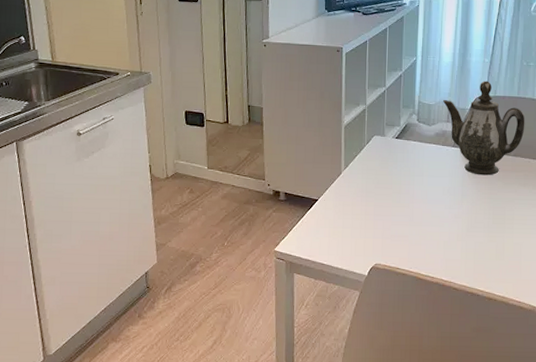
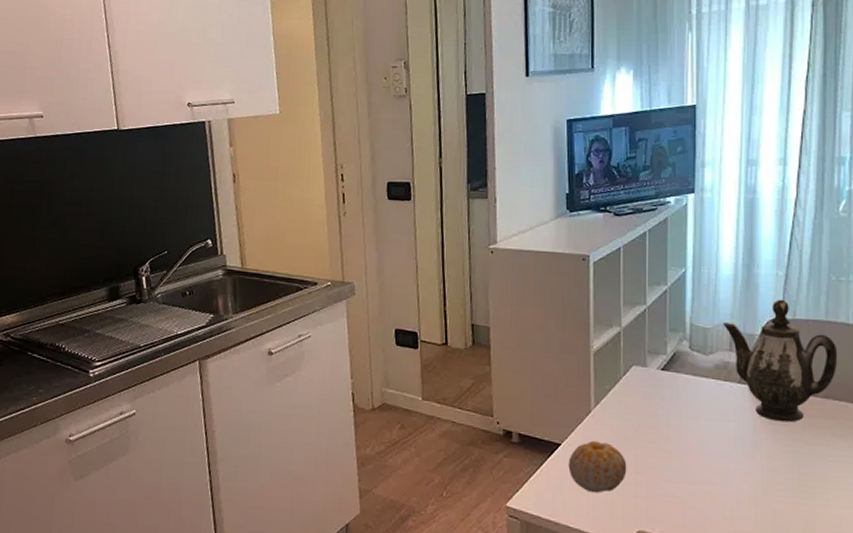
fruit: none [323,196,368,237] -> present [568,440,627,493]

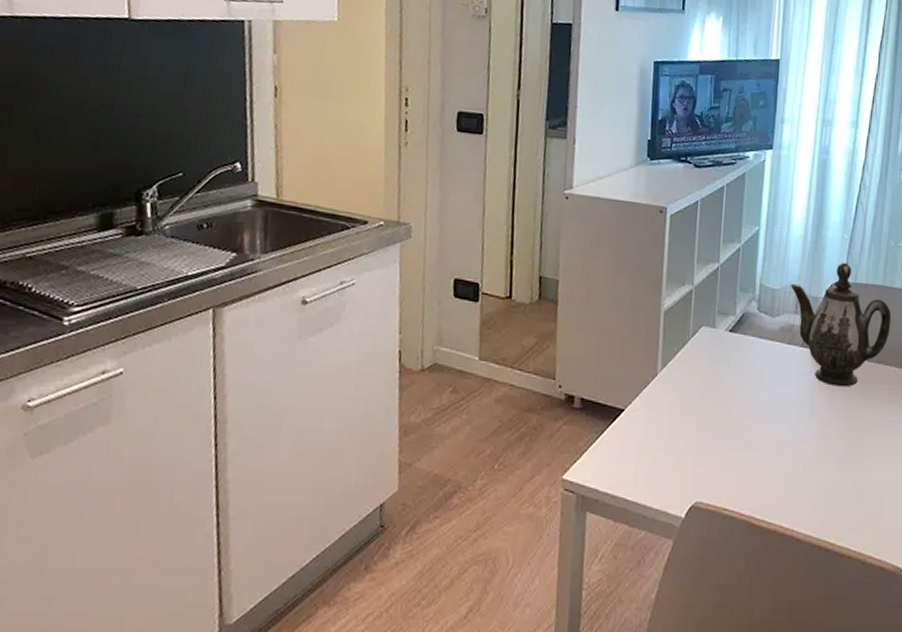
fruit: present [568,440,627,493] -> none [630,406,690,463]

